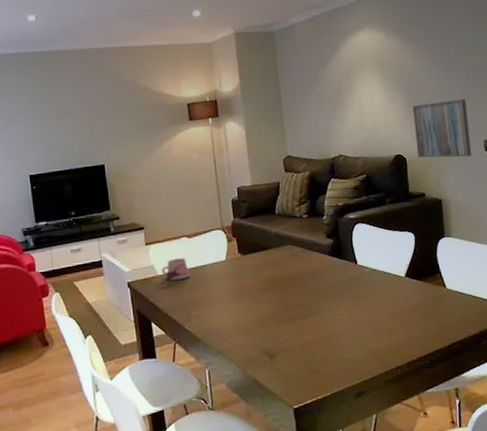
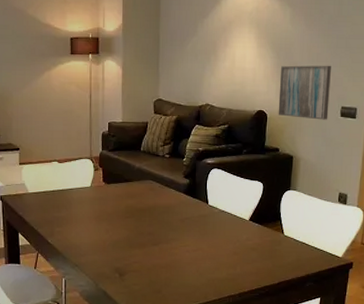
mug: present [161,258,190,281] -> none [32,180,57,200]

